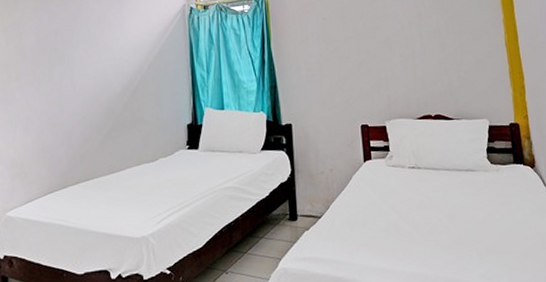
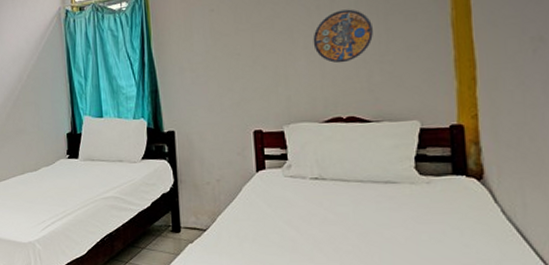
manhole cover: none [406,27,451,70] -> present [313,9,373,63]

